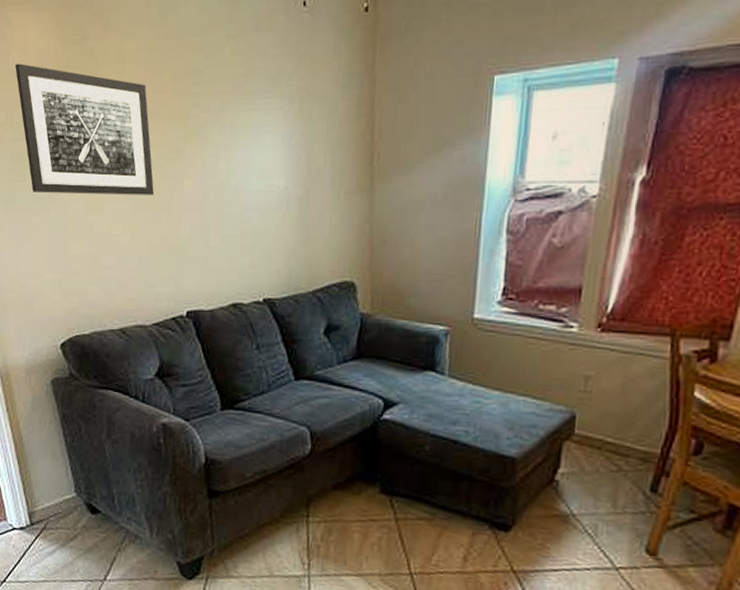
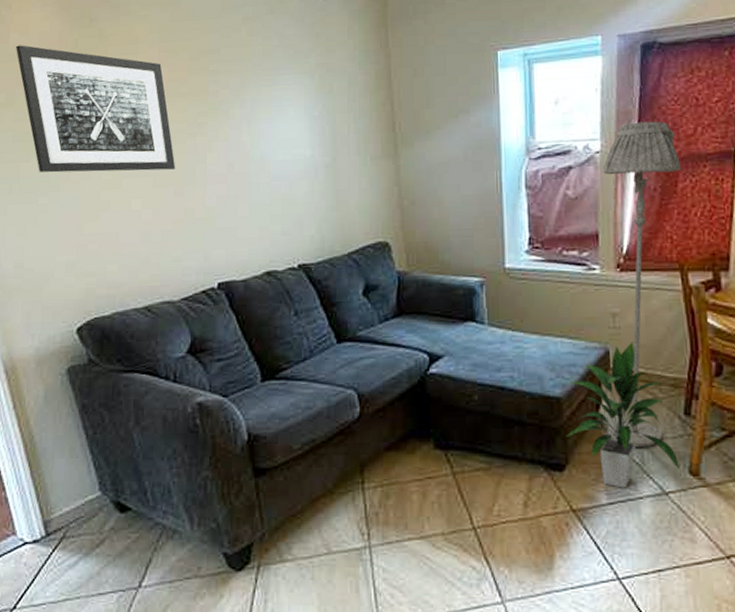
indoor plant: none [516,408,637,557] -> present [566,341,681,488]
floor lamp: none [560,162,692,519] -> present [603,121,681,447]

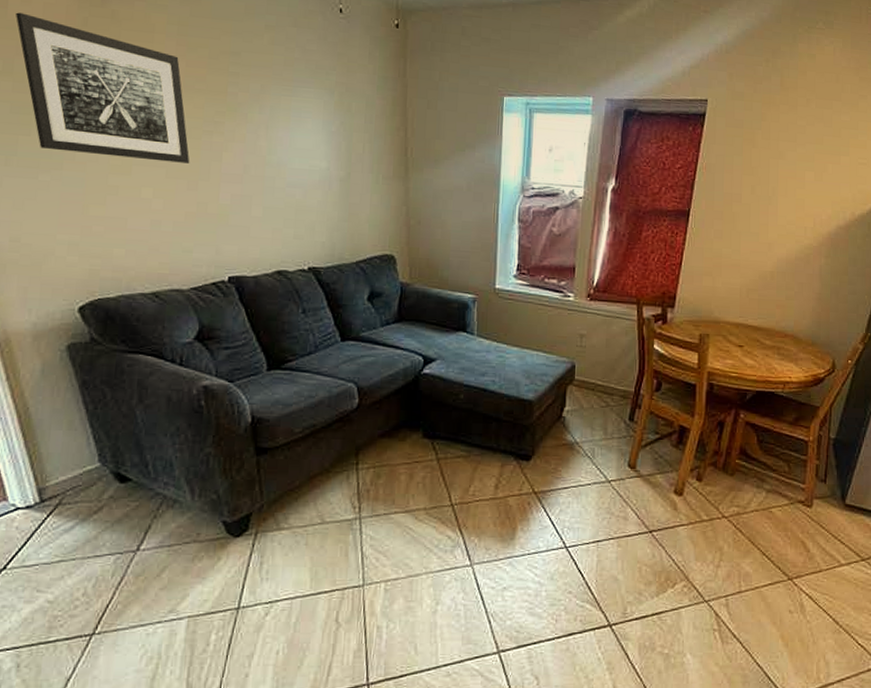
indoor plant: present [566,341,681,488] -> none [534,359,622,476]
floor lamp: present [603,121,681,447] -> none [567,176,646,444]

